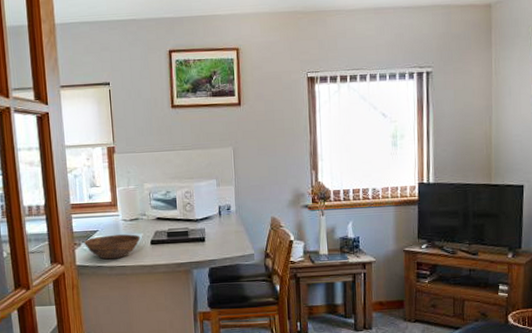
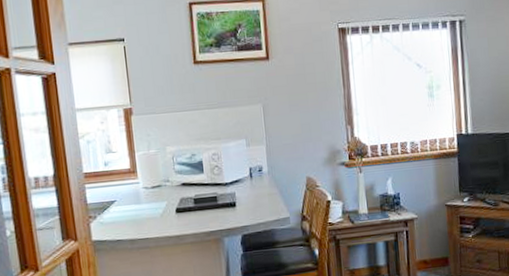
bowl: present [83,234,141,260] -> none [99,202,165,233]

